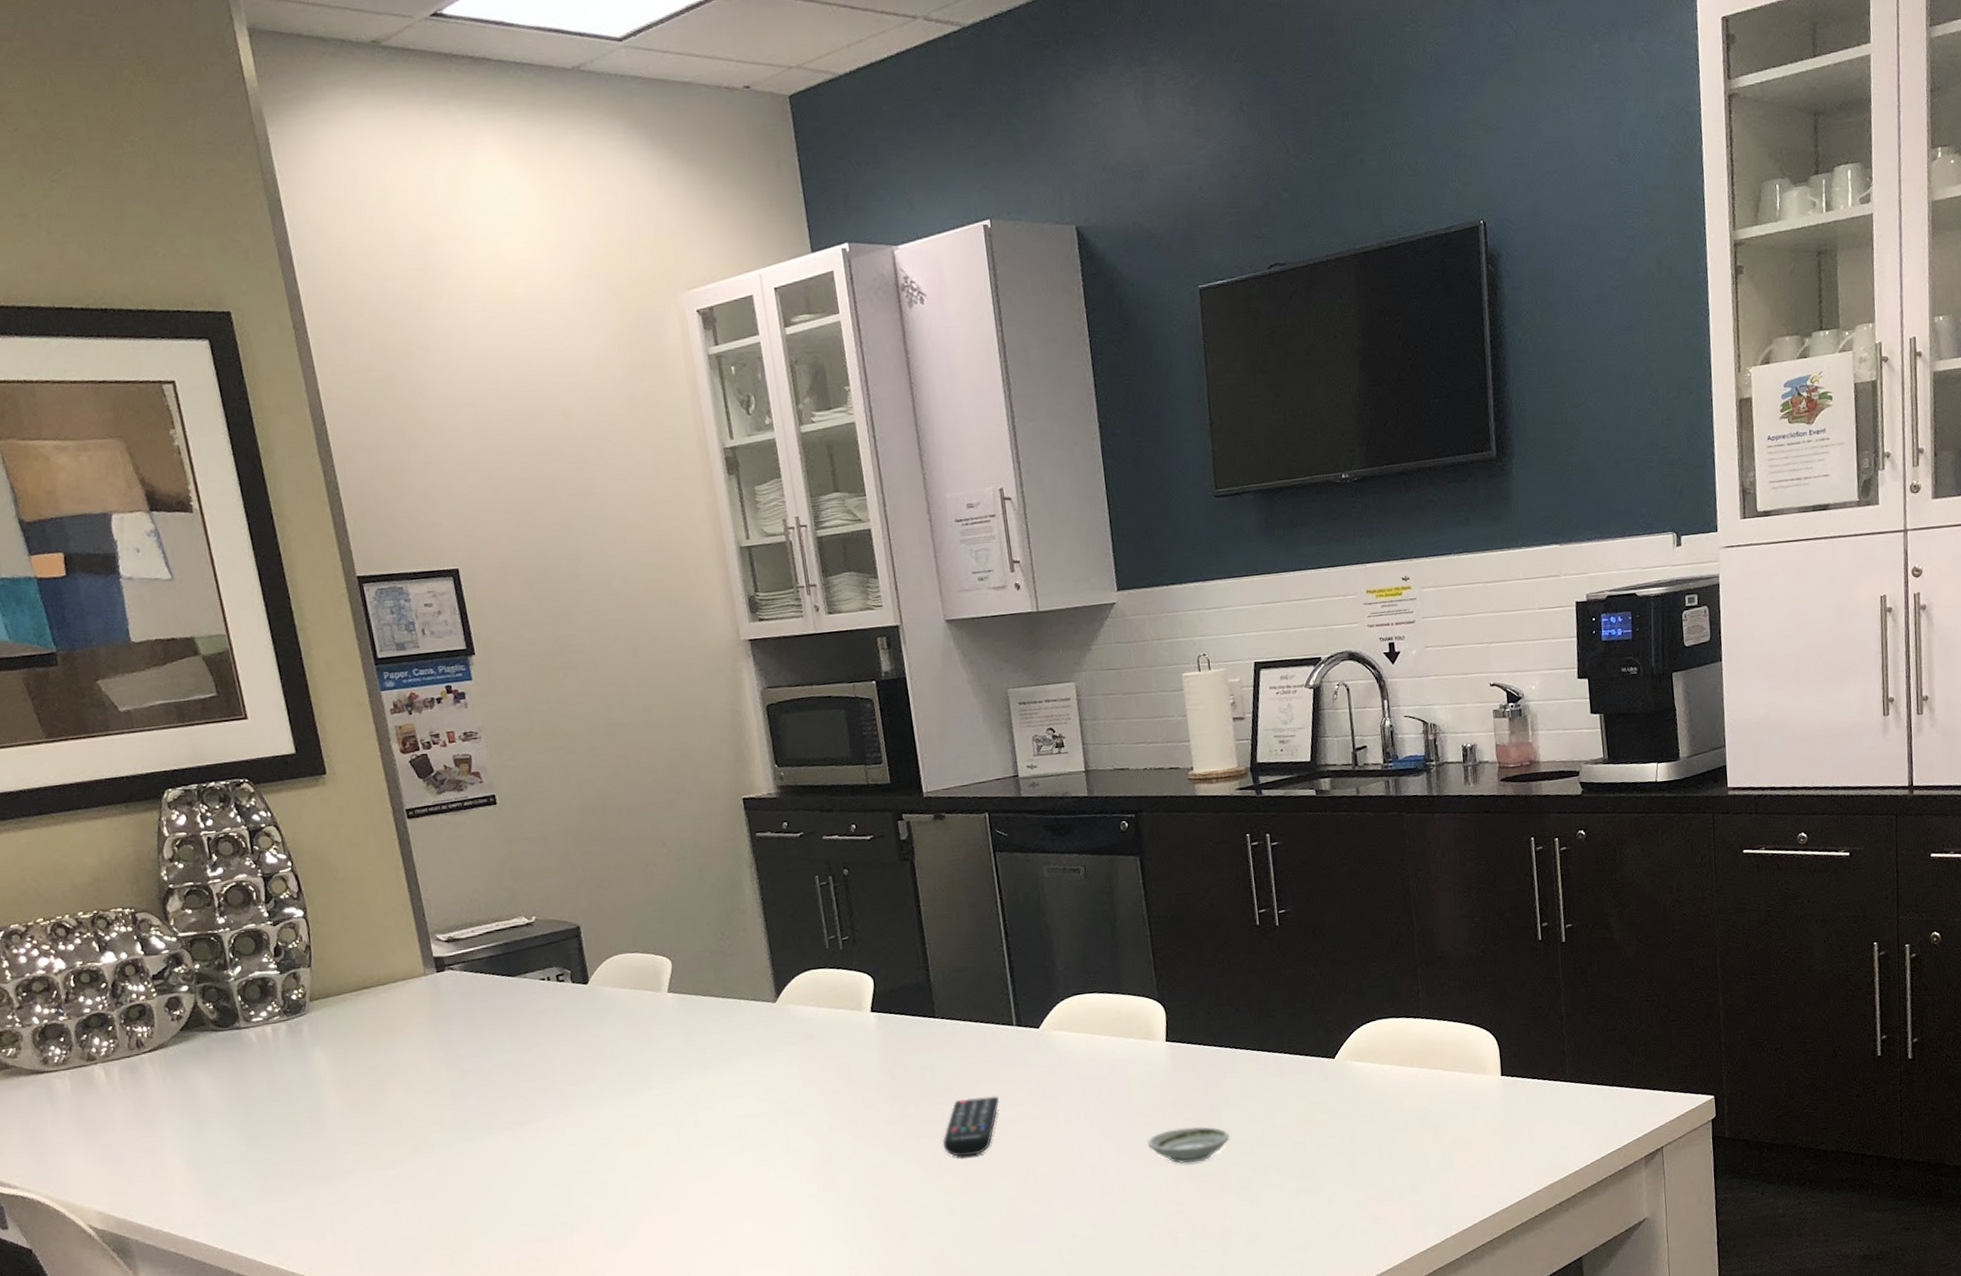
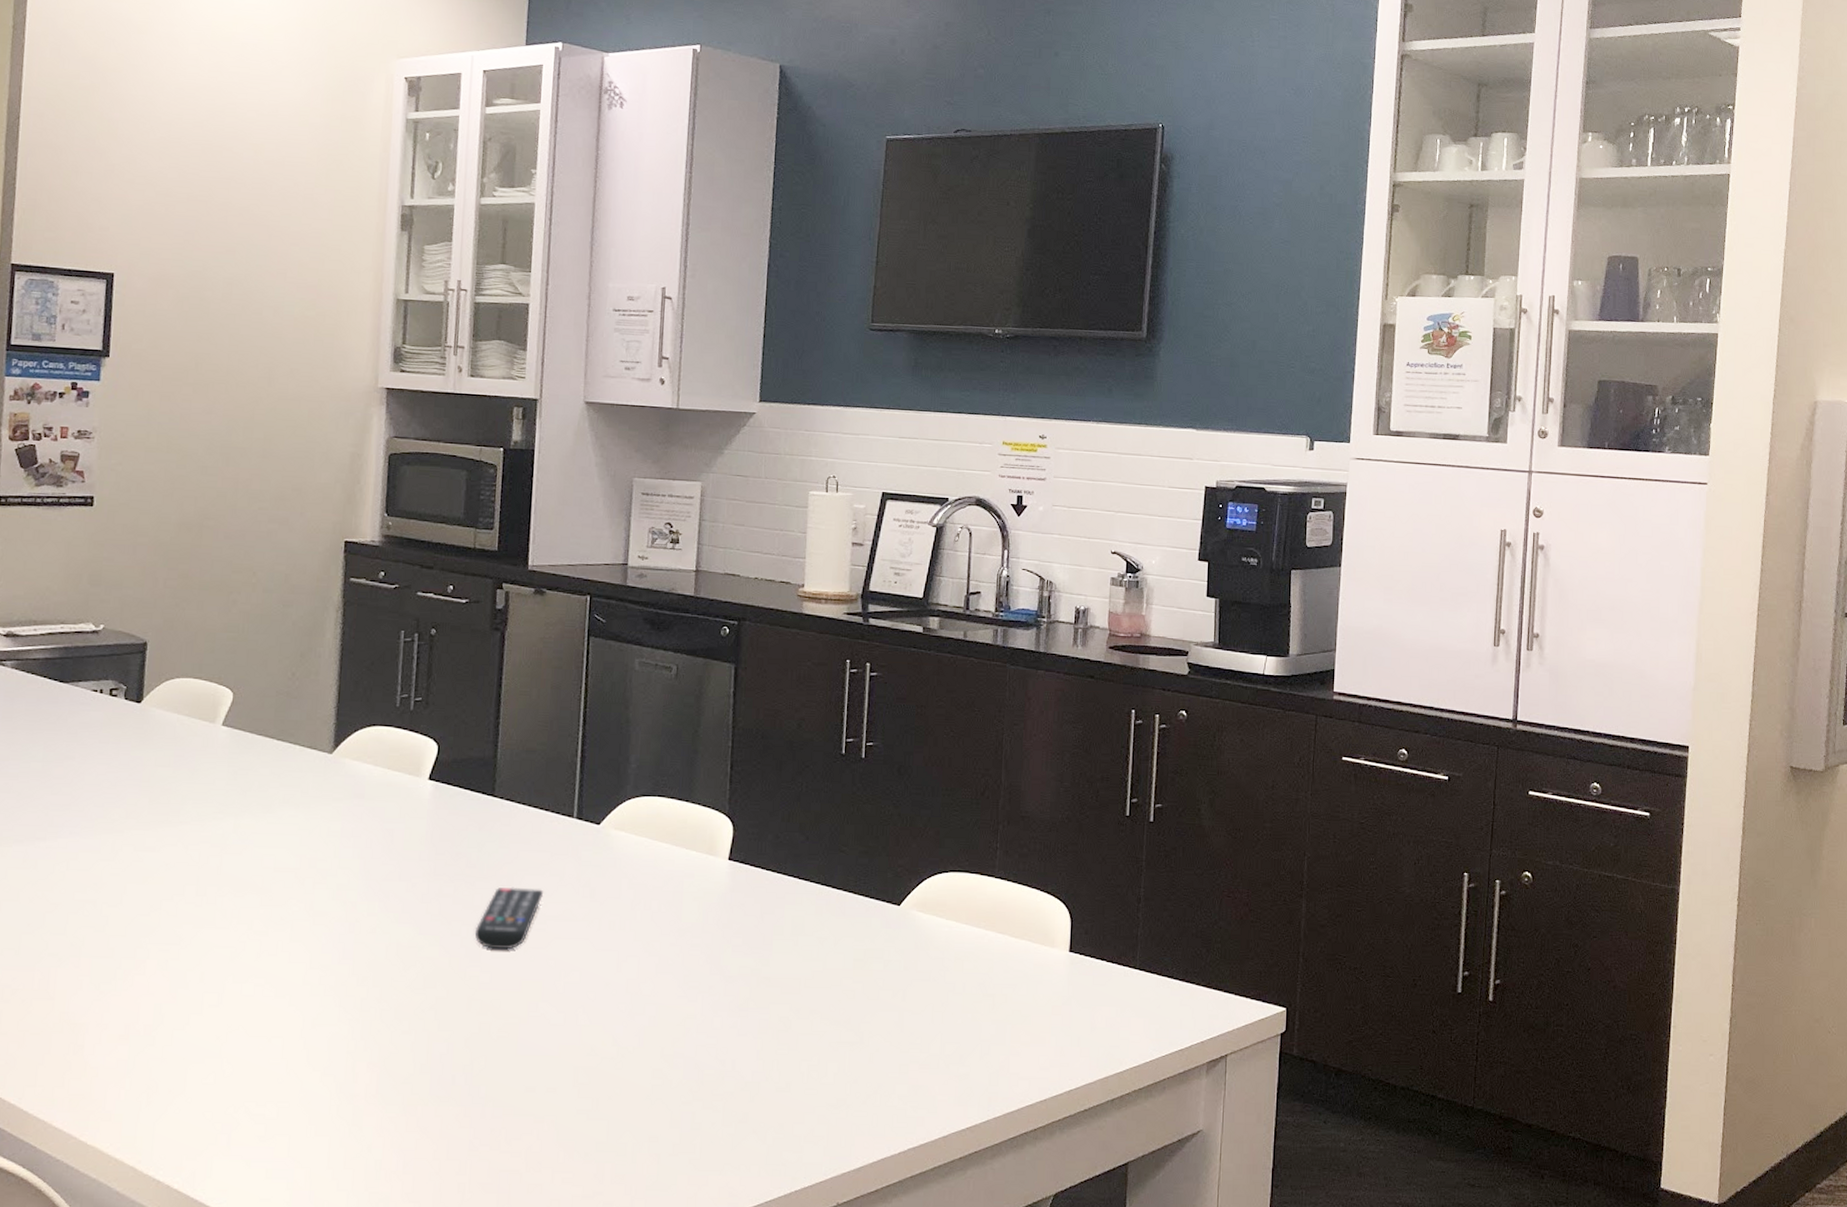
saucer: present [1148,1126,1230,1164] -> none [690,955,778,995]

